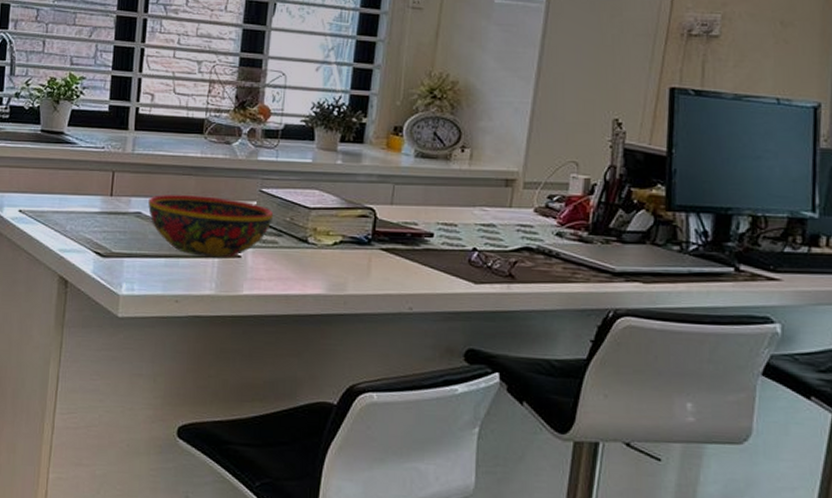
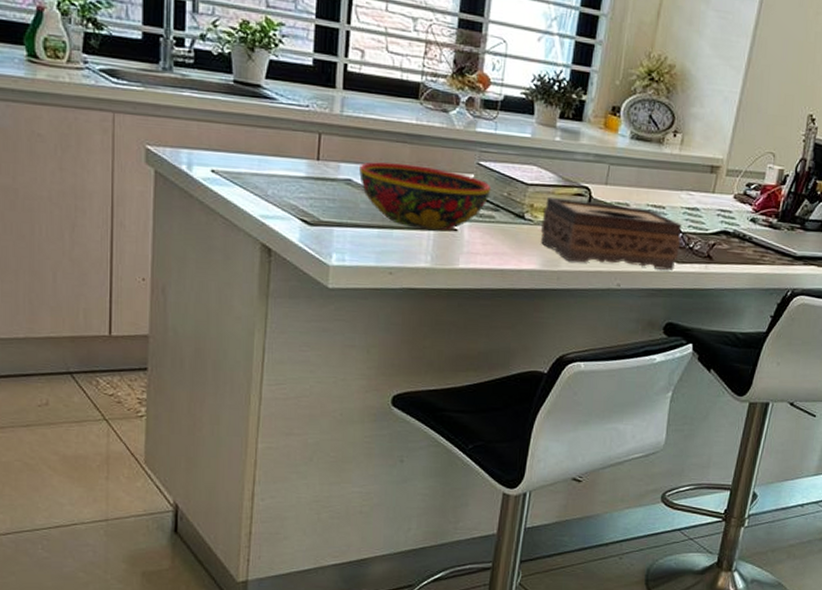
tissue box: none [324,219,477,292] -> present [540,196,682,271]

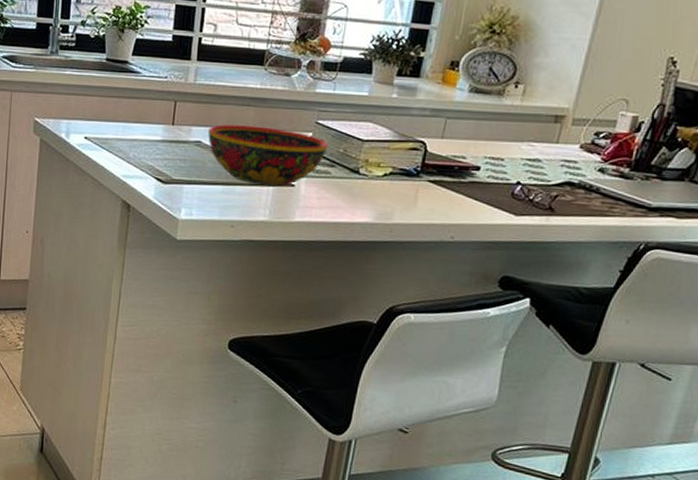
tissue box: present [540,196,682,271] -> none [374,152,522,223]

